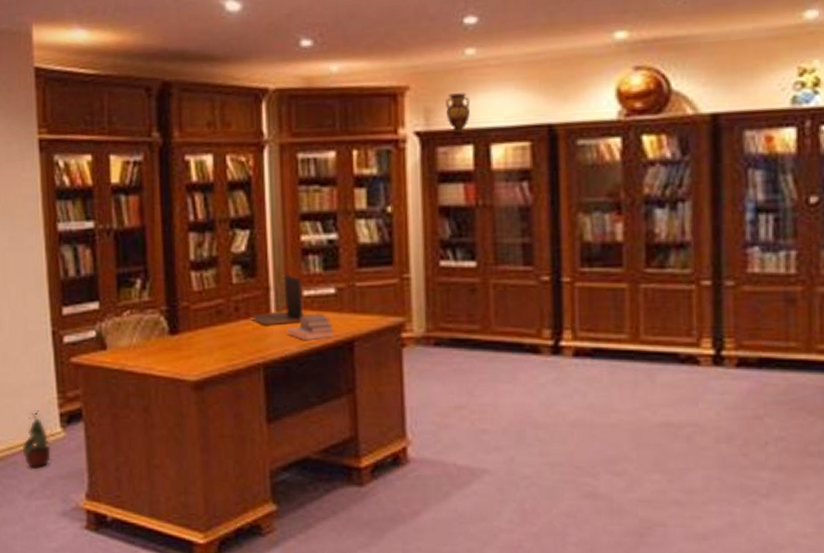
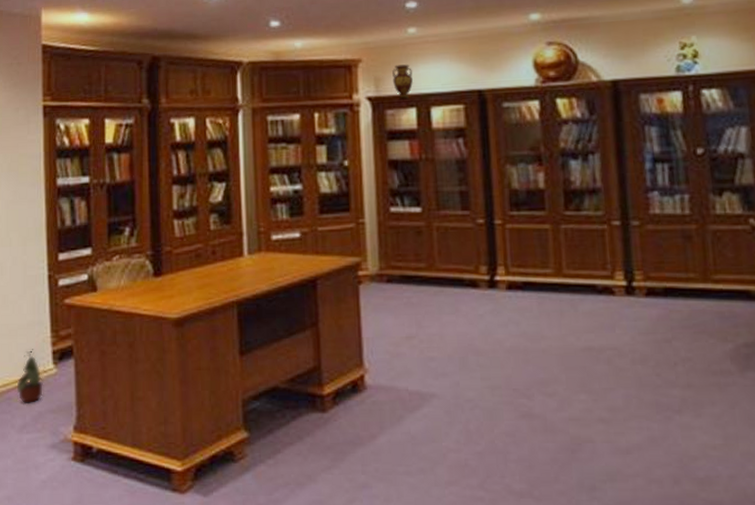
laptop computer: present [248,274,304,326] -> none [224,221,273,268]
books: present [286,314,335,341] -> none [257,256,300,280]

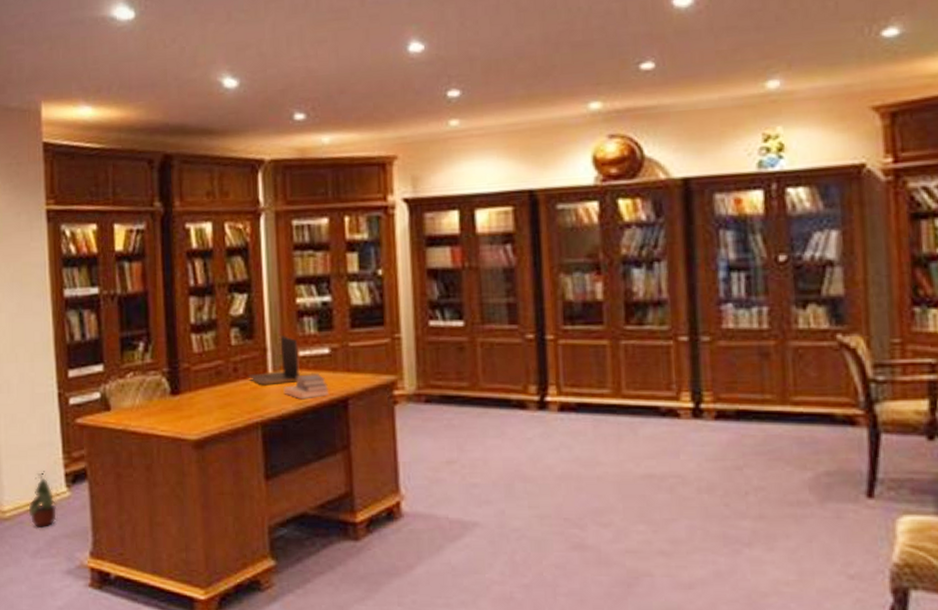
laptop computer: none [224,221,273,268] -> present [247,336,300,386]
books: none [257,256,300,280] -> present [283,374,330,400]
decorative urn: present [392,64,413,100] -> none [432,161,455,202]

